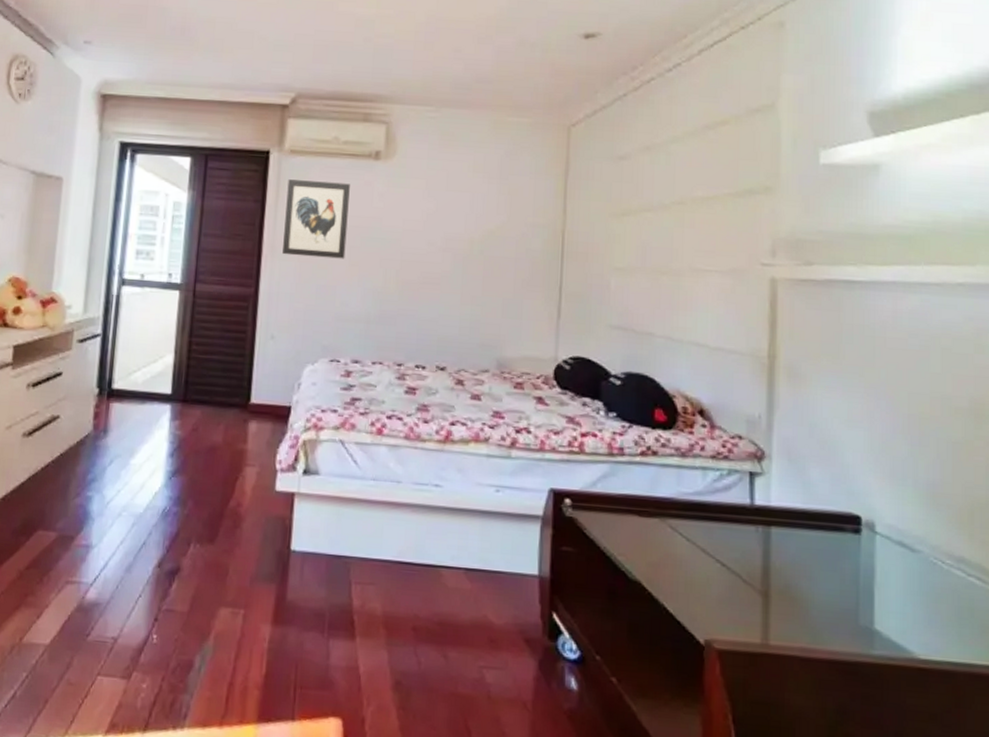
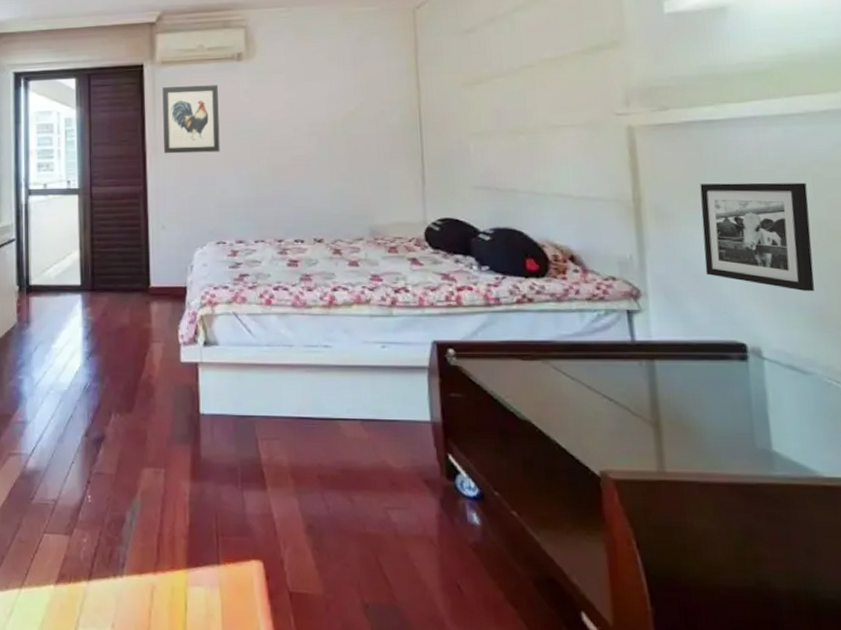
picture frame: none [830,346,935,468] -> present [700,182,815,292]

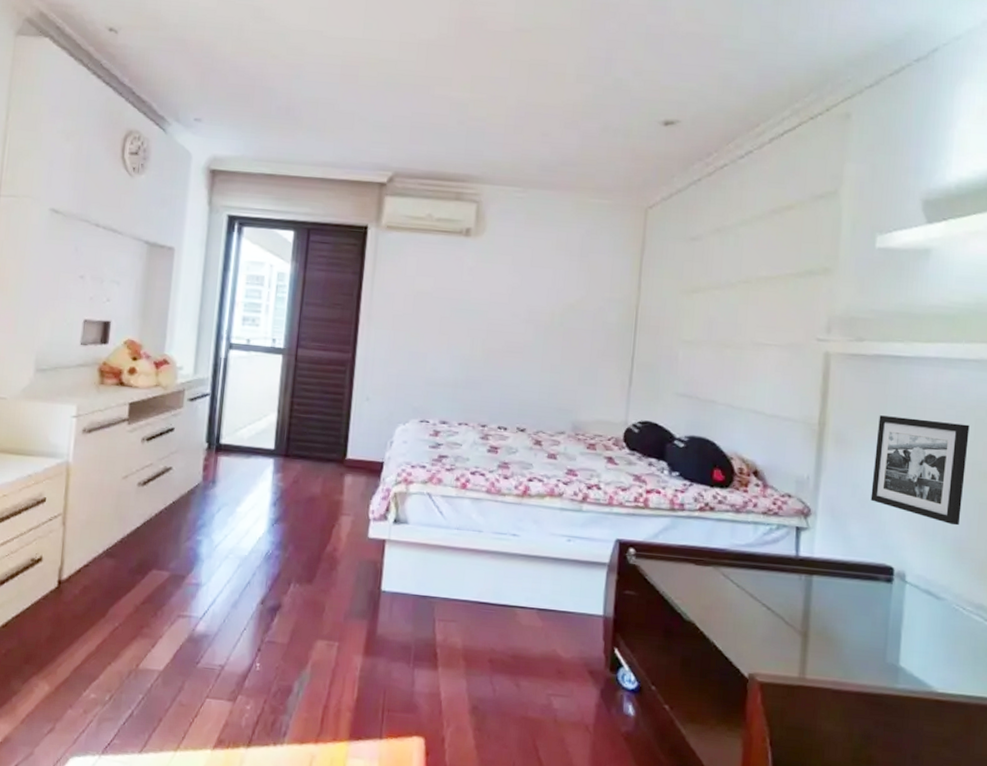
wall art: present [162,85,220,154] -> none [378,253,442,329]

